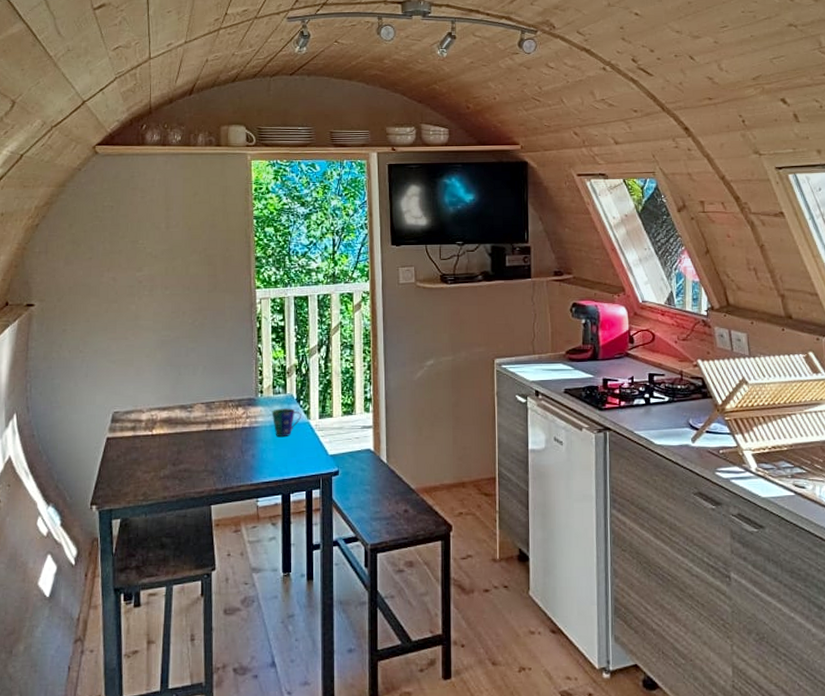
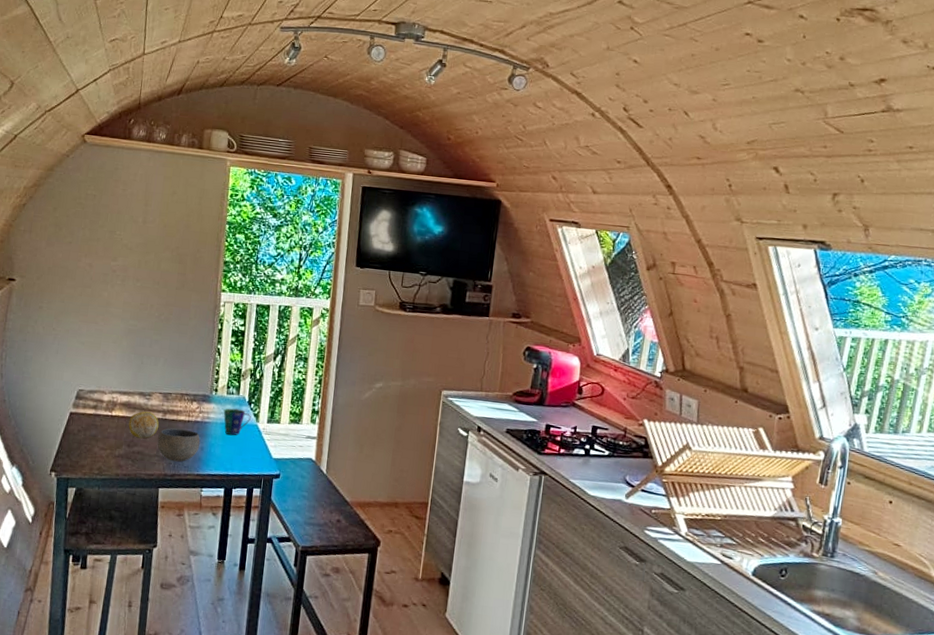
fruit: none [171,424,205,455] -> present [128,411,159,439]
bowl: none [204,438,251,474] -> present [157,428,201,462]

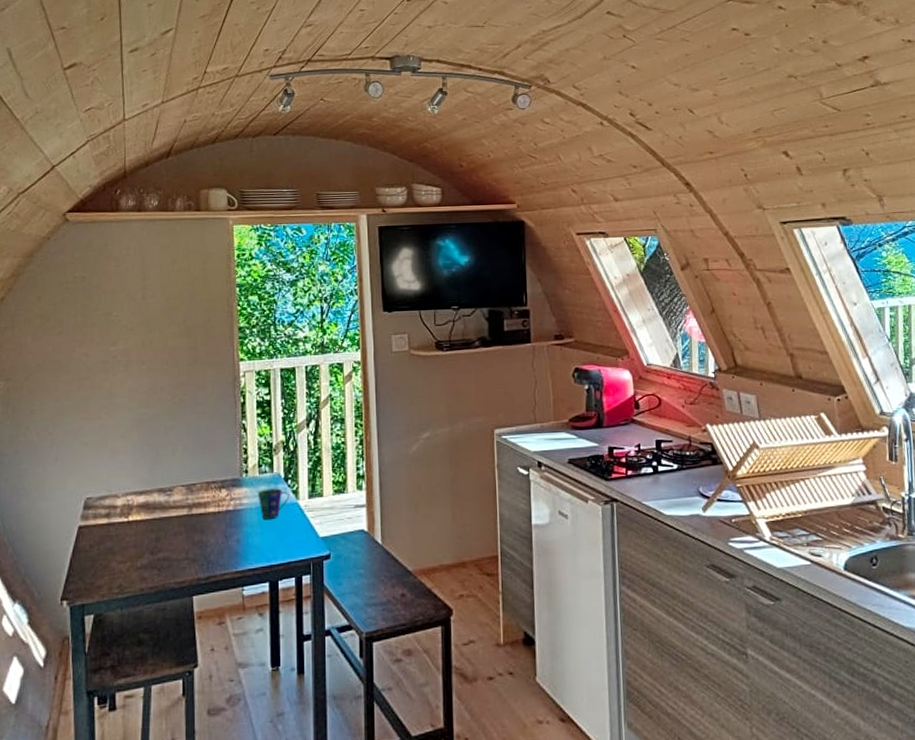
fruit: present [128,411,159,439] -> none [149,509,185,542]
bowl: present [157,428,201,462] -> none [185,522,235,562]

